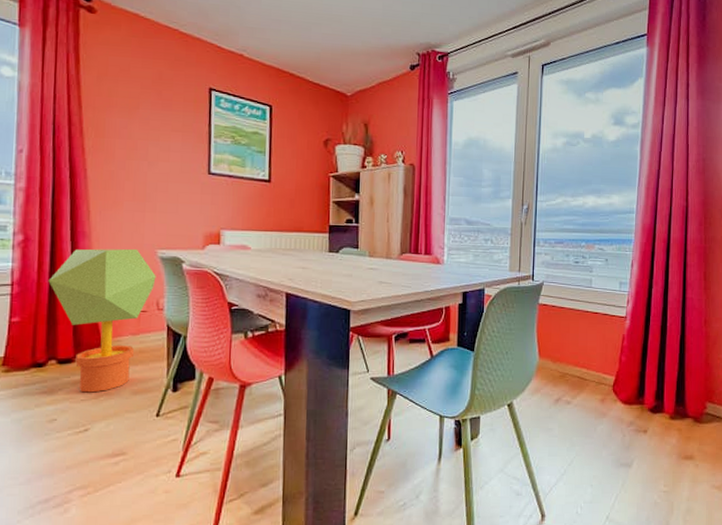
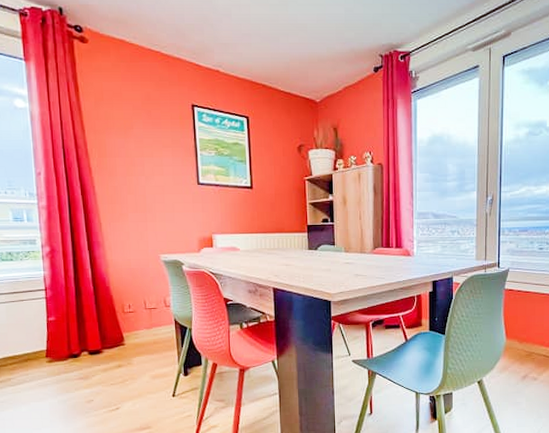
potted tree: present [48,248,156,393] -> none [74,254,162,378]

